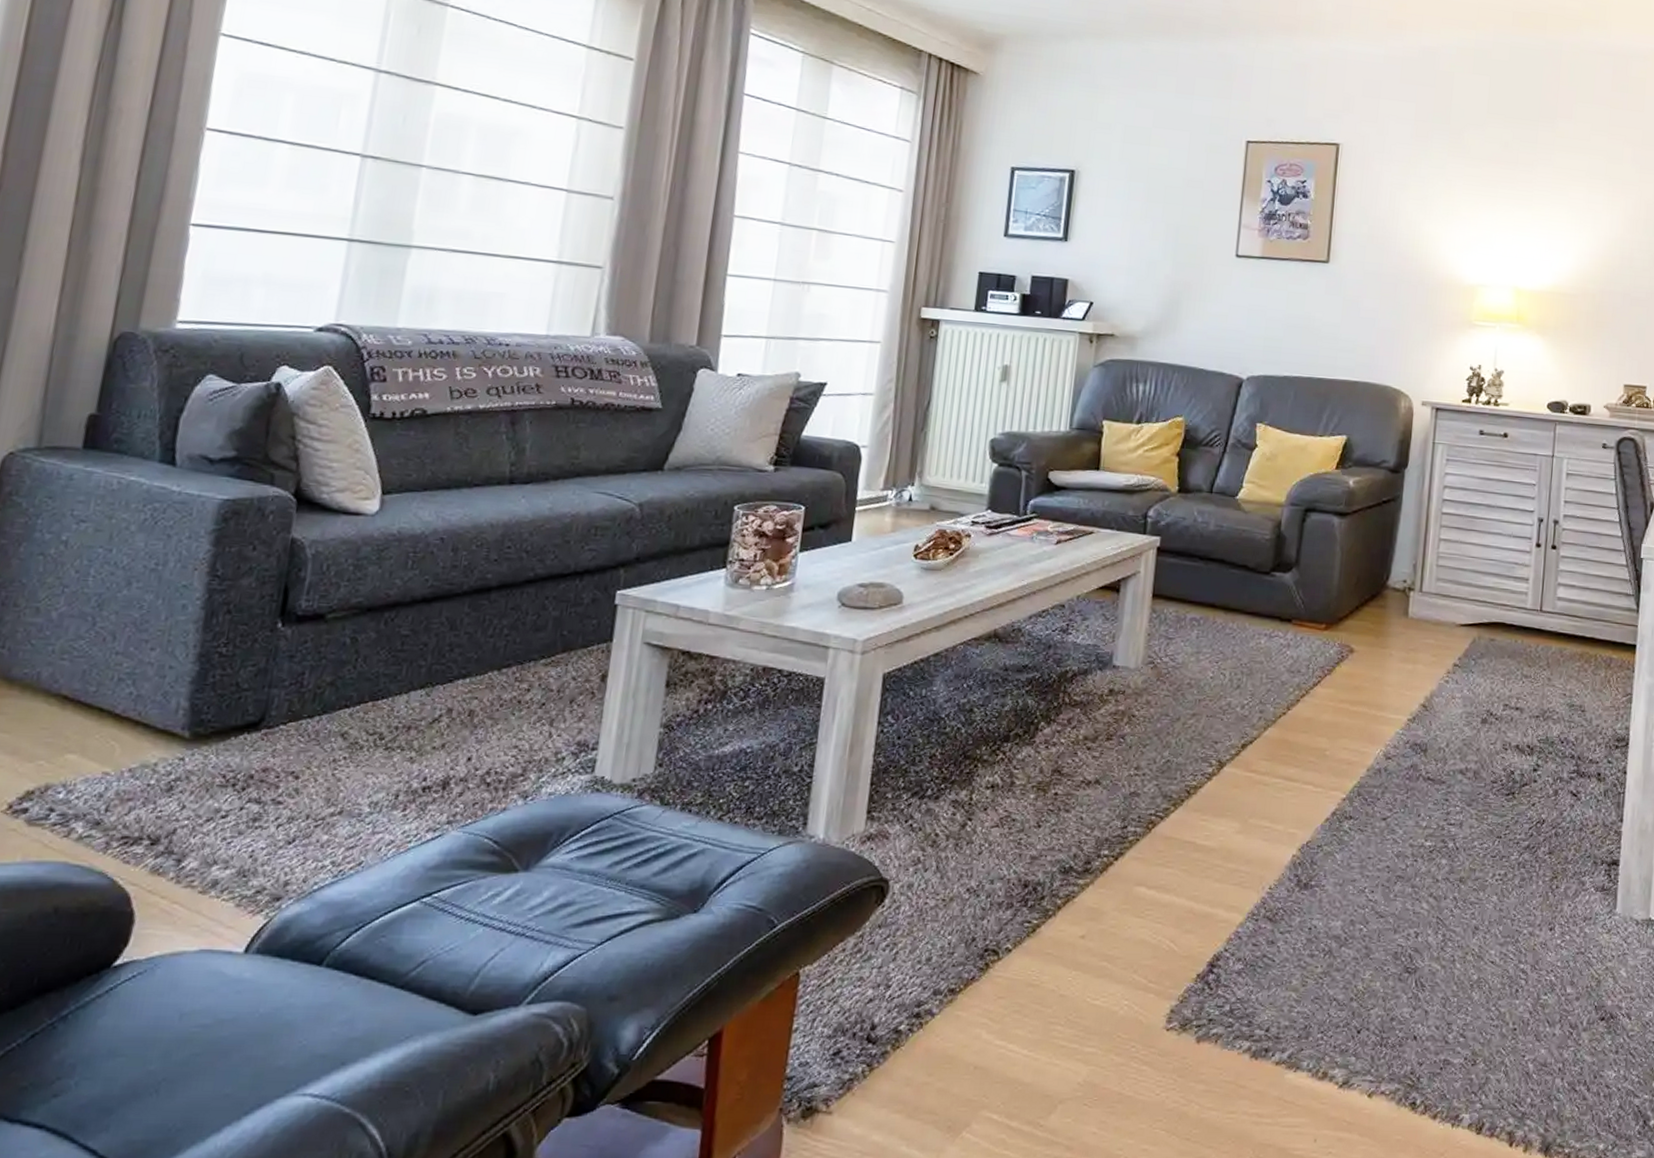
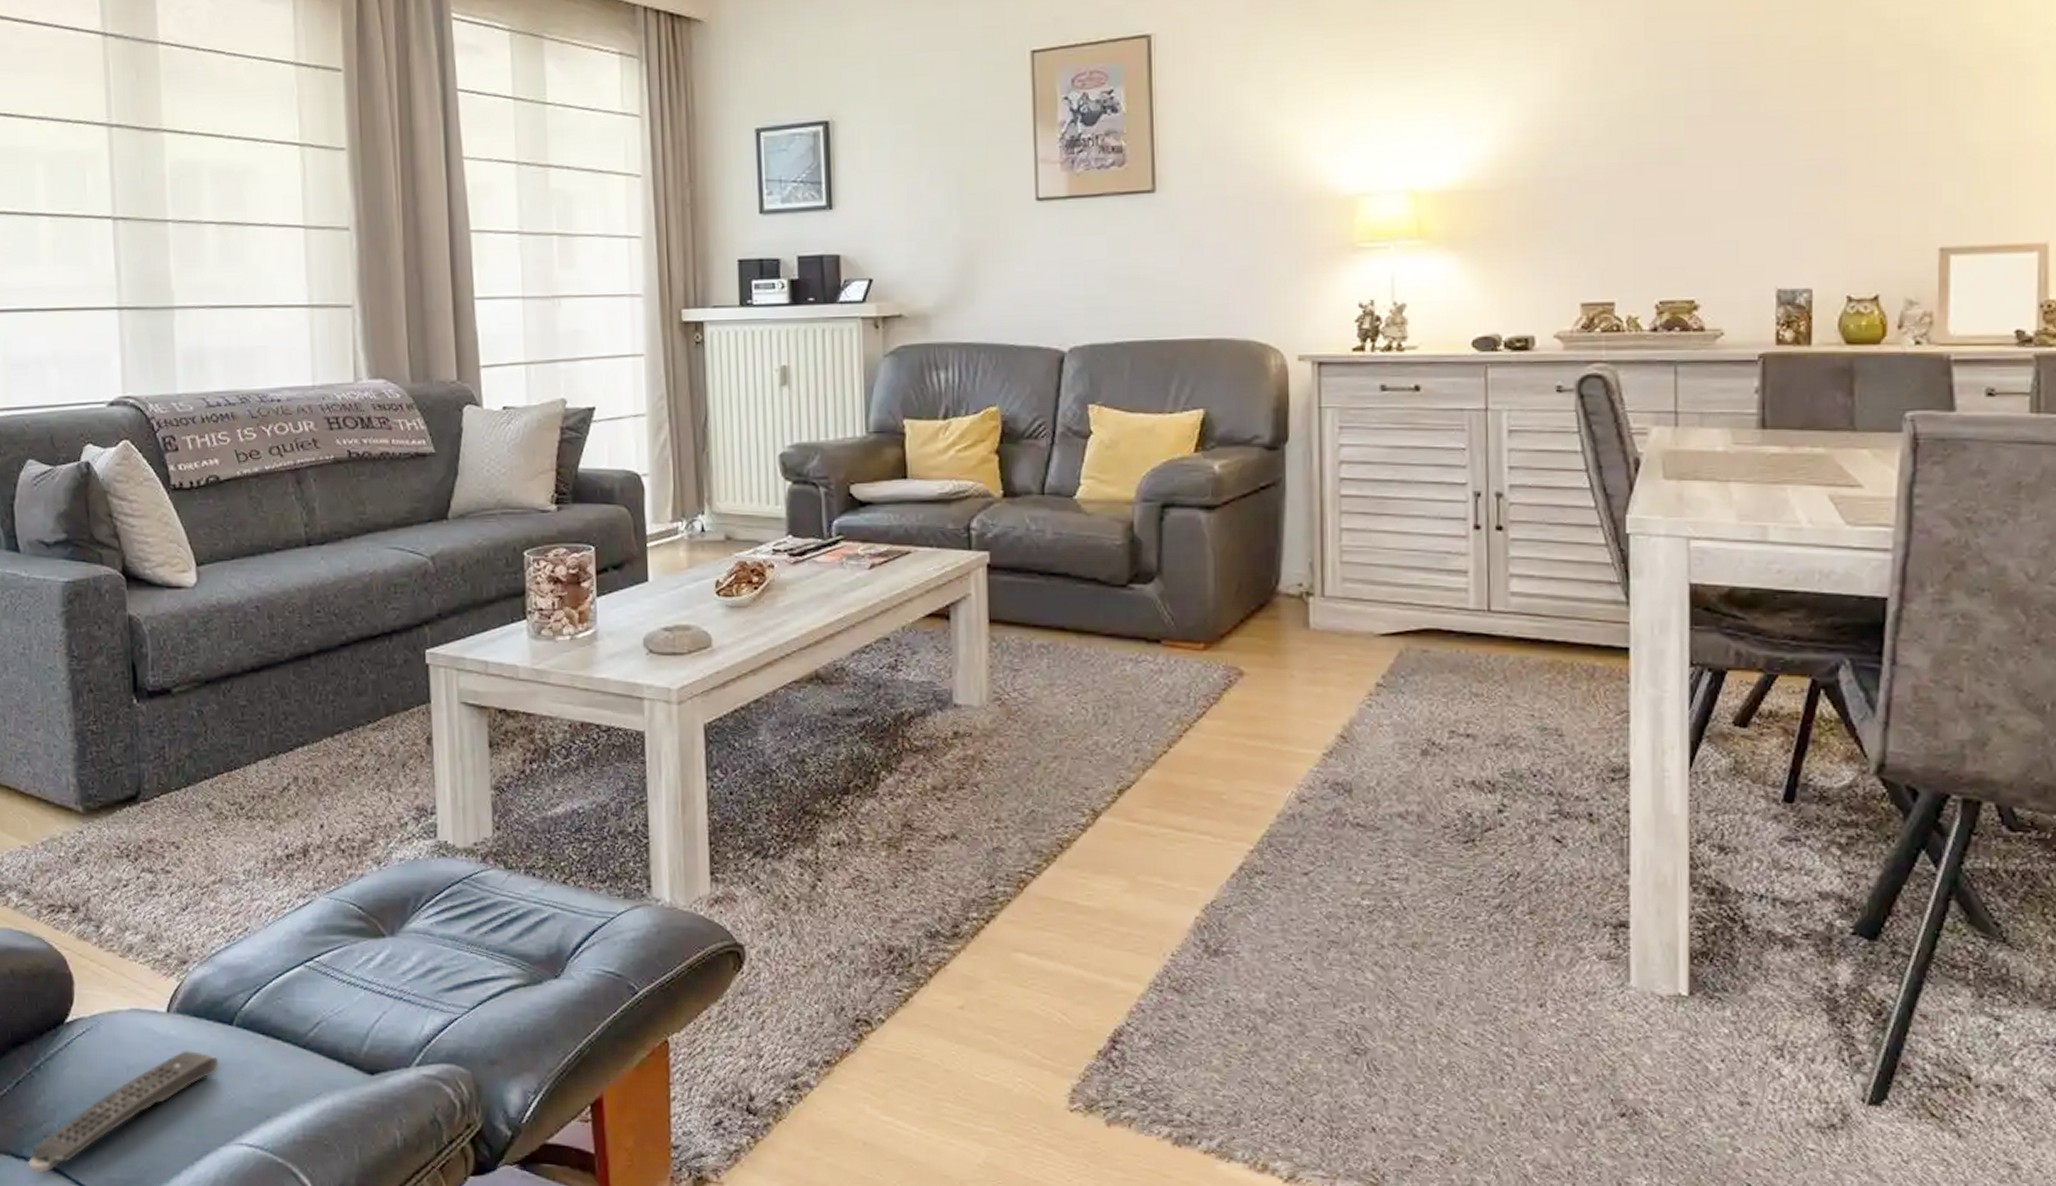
remote control: none [24,993,297,1138] -> present [28,1050,219,1173]

